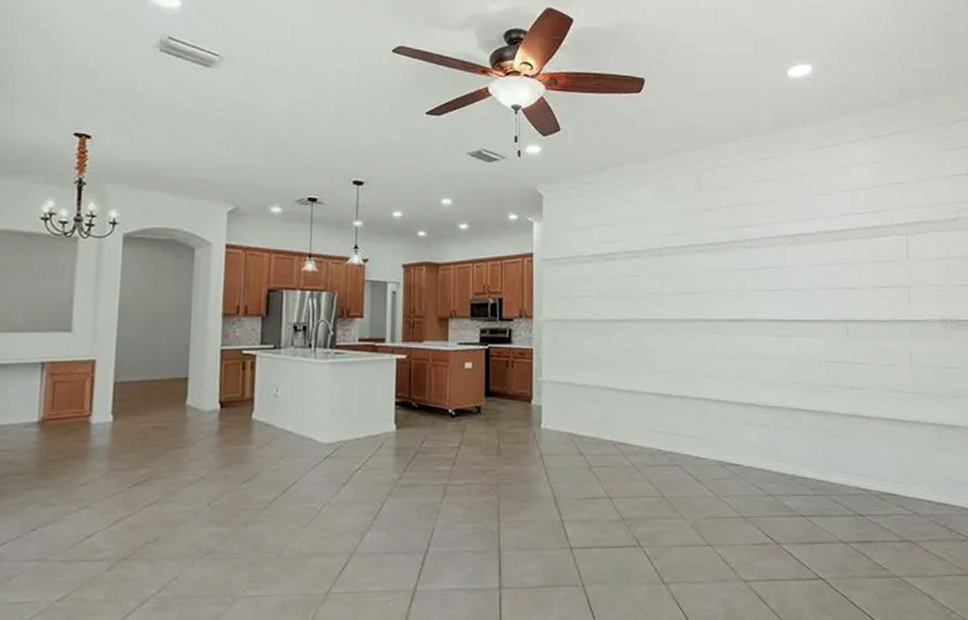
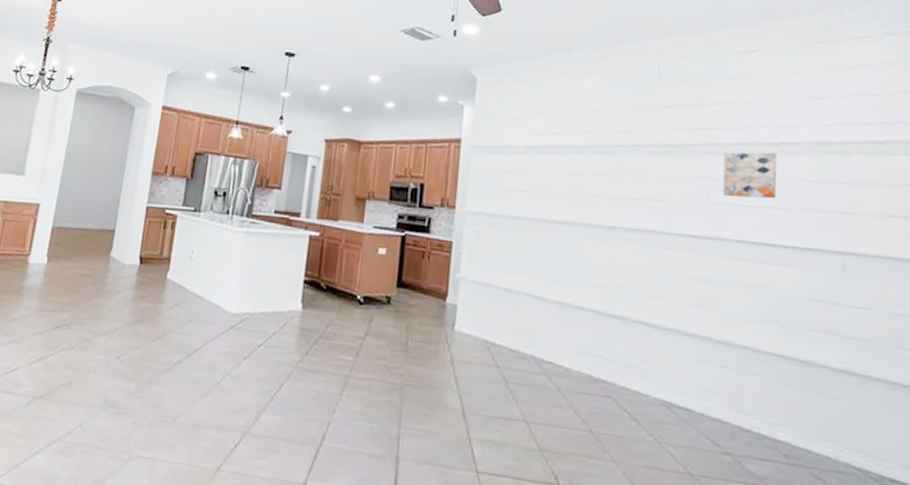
wall art: none [755,243,797,284] -> present [722,152,777,199]

